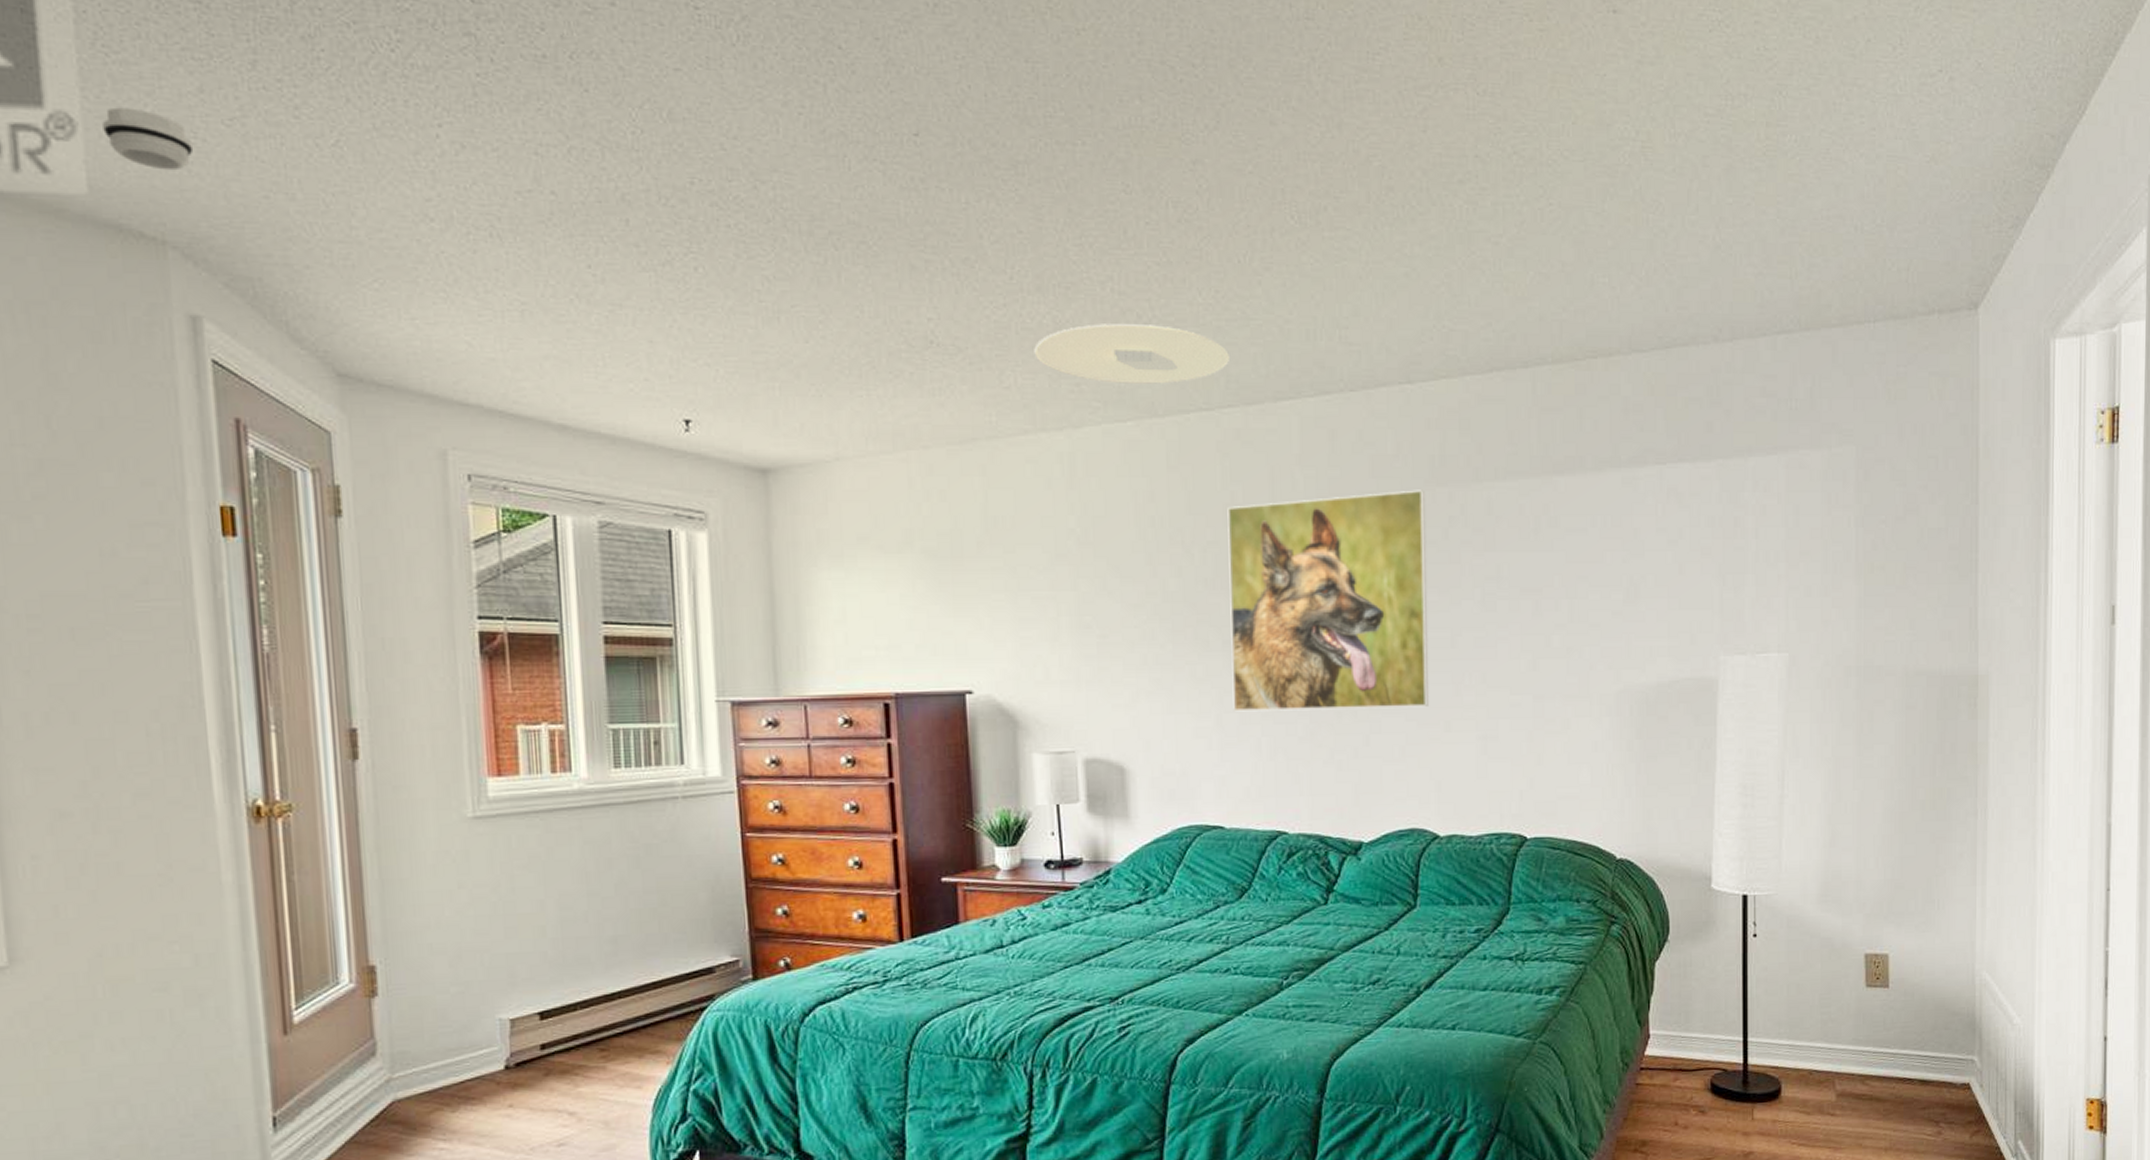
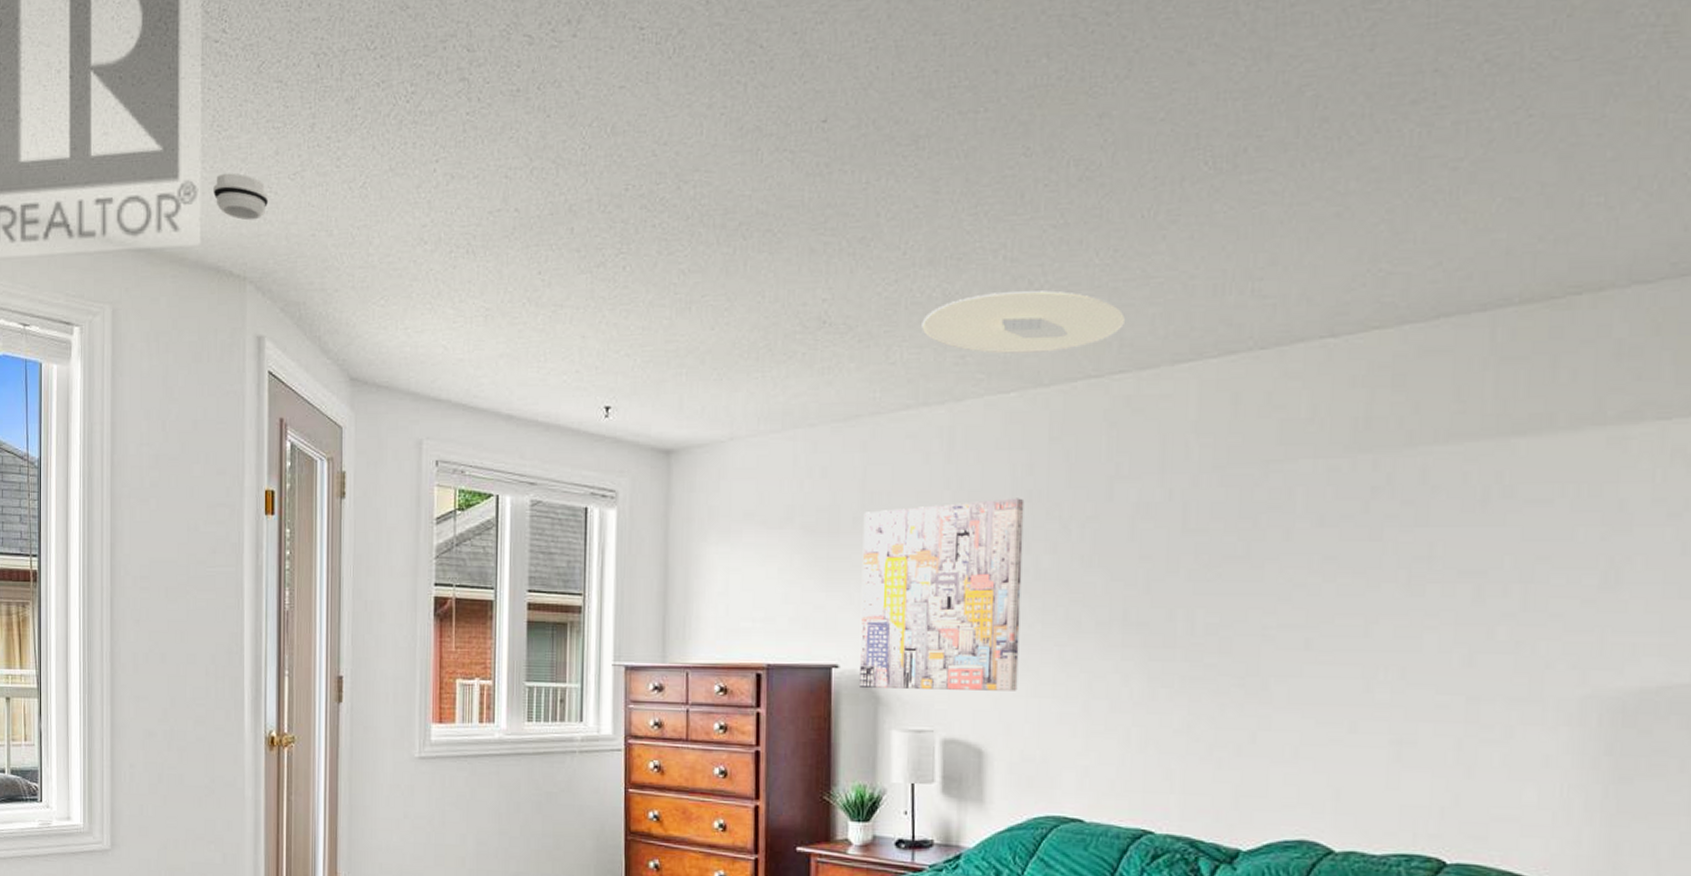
wall art: none [988,523,1154,714] -> present [860,498,1025,691]
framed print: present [1227,490,1428,712] -> none [1102,457,1344,703]

